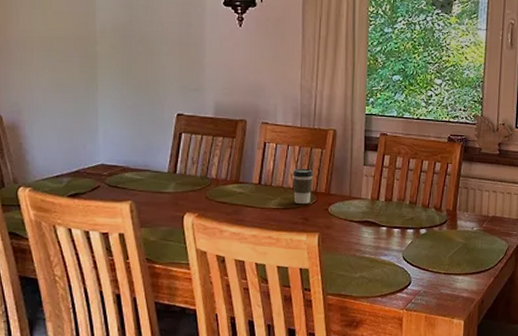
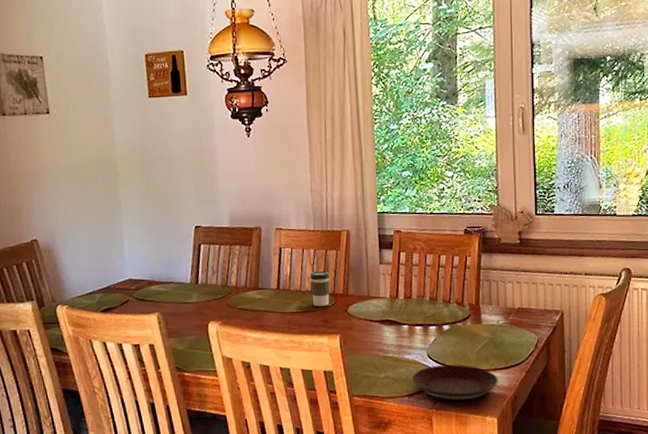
plate: none [386,268,468,304] -> present [411,364,498,402]

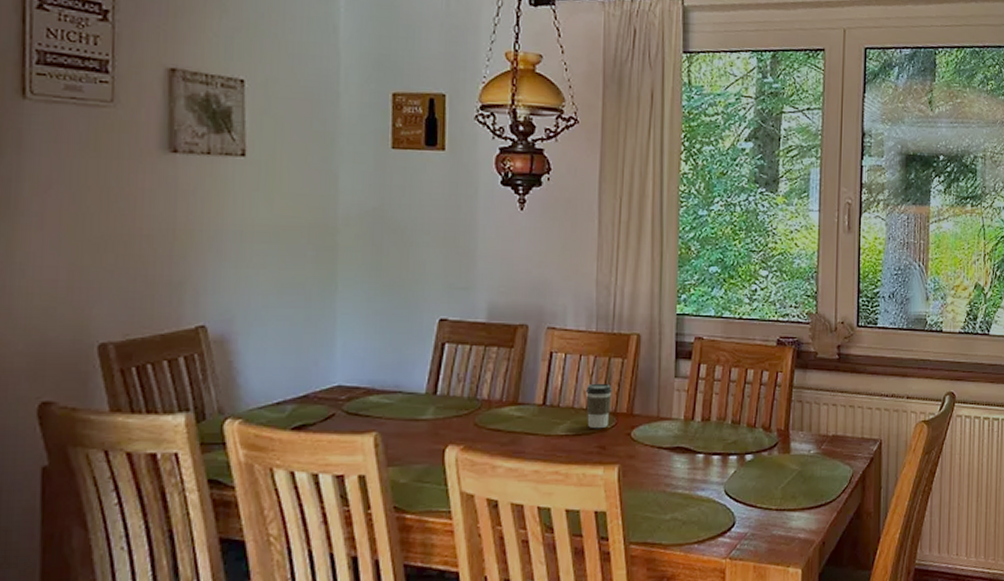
plate: present [411,364,498,402] -> none [703,503,805,549]

